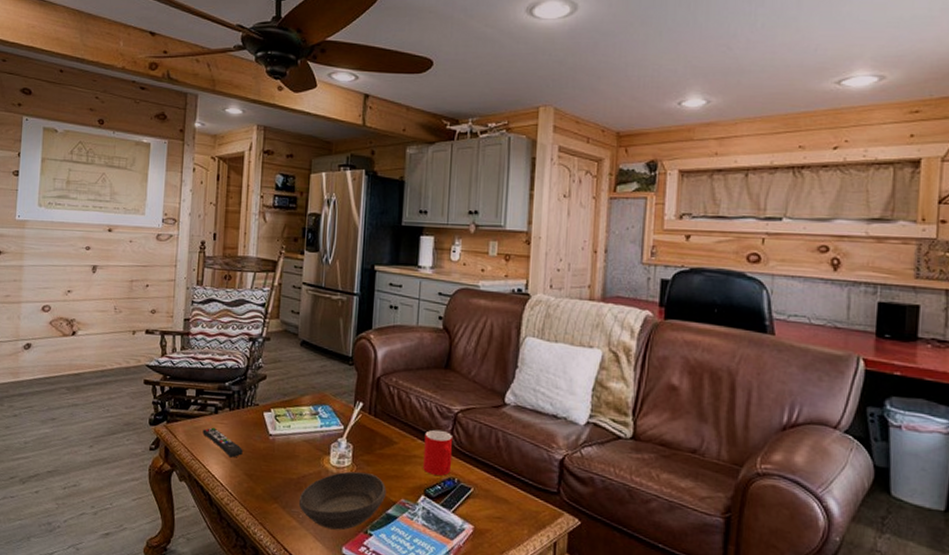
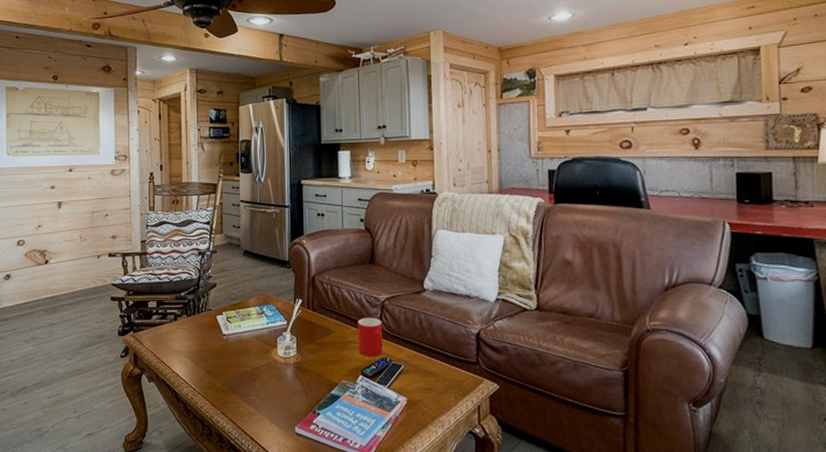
remote control: present [202,427,243,458] -> none [165,333,202,358]
bowl: present [298,471,387,530] -> none [253,360,329,412]

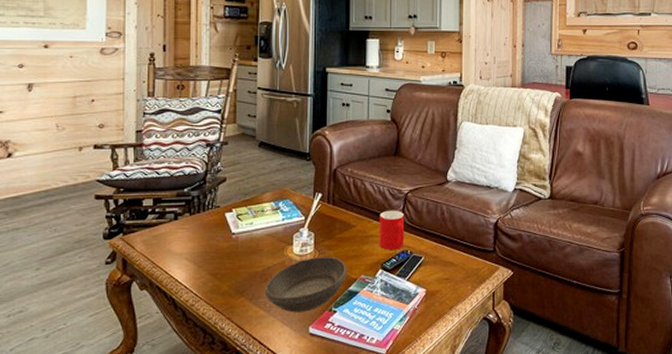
bowl: none [253,360,329,412] -> present [265,257,348,313]

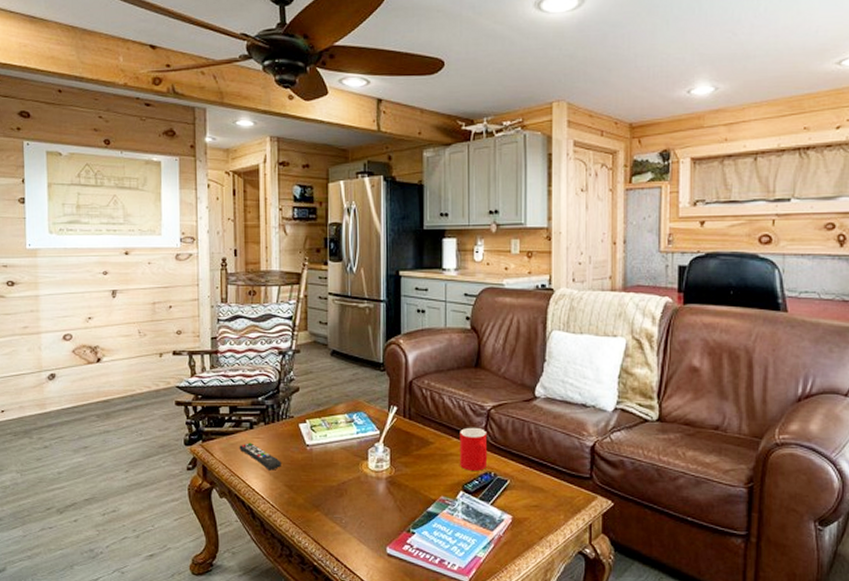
remote control: none [162,233,206,260] -> present [239,443,281,471]
bowl: present [265,257,348,313] -> none [340,474,426,531]

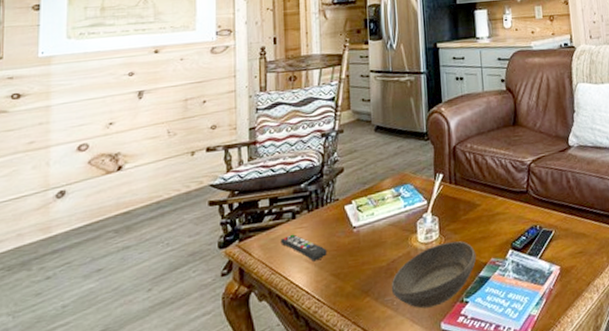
bowl: none [340,474,426,531] -> present [391,241,477,309]
cup: present [460,427,488,471] -> none [504,183,533,228]

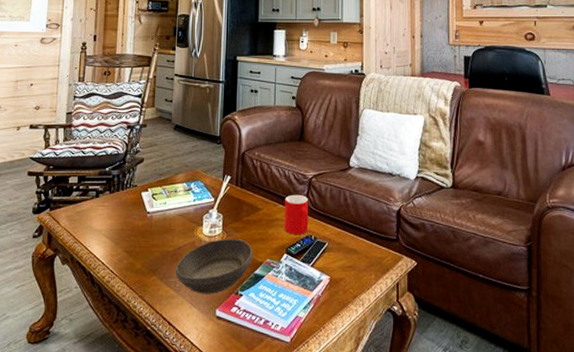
remote control: present [280,234,327,262] -> none [84,210,123,237]
cup: none [504,183,533,228] -> present [285,194,309,234]

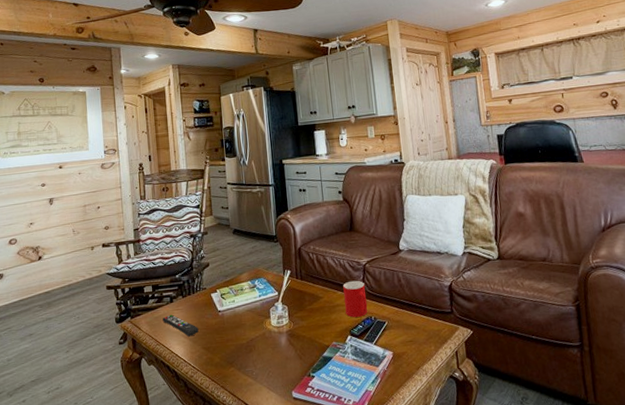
remote control: none [84,210,123,237] -> present [162,314,199,337]
bowl: present [175,239,254,294] -> none [250,326,321,379]

